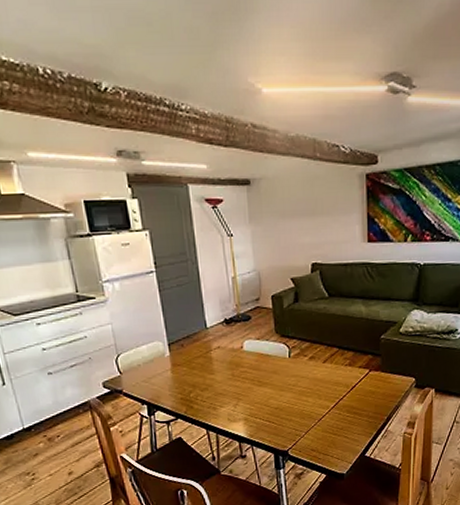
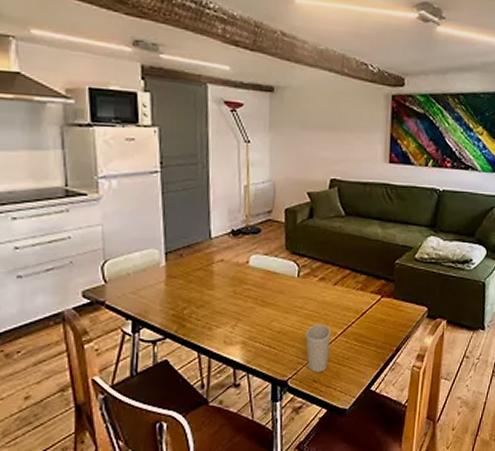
cup: none [300,398,324,443] -> present [305,323,331,372]

